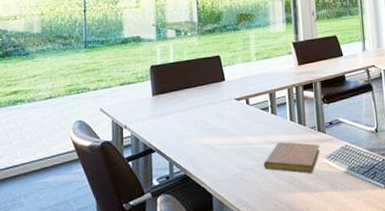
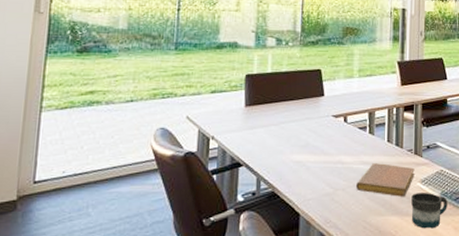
mug: none [319,168,356,204] -> present [411,193,448,229]

